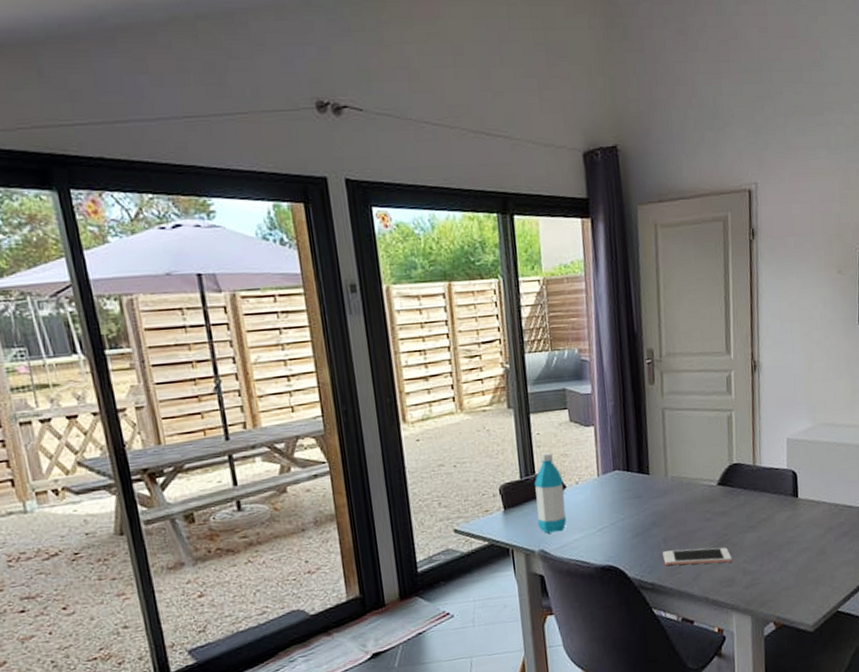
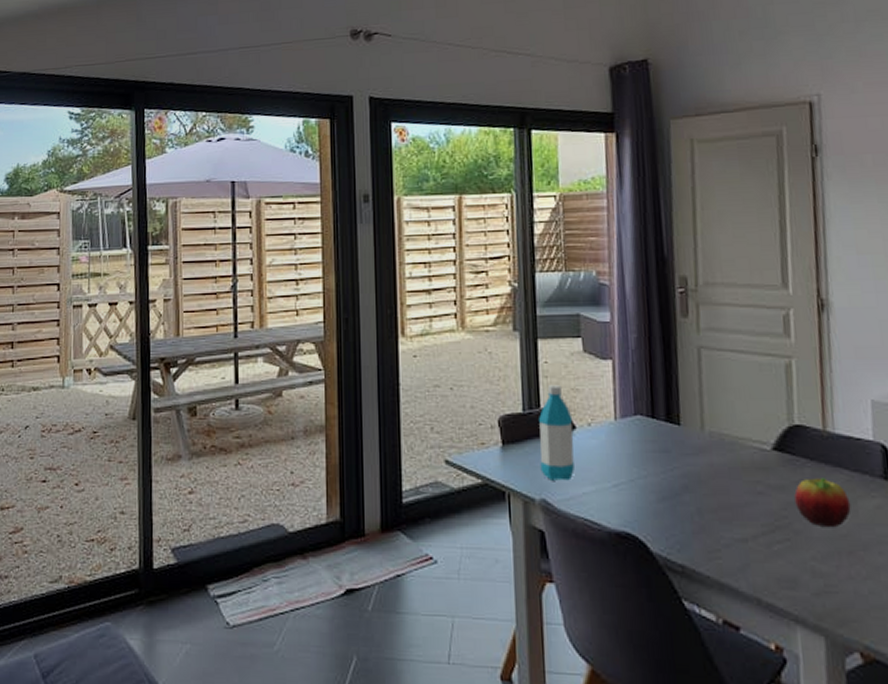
cell phone: present [663,547,733,566] -> none [697,526,795,555]
fruit: none [732,501,771,538] -> present [794,478,851,528]

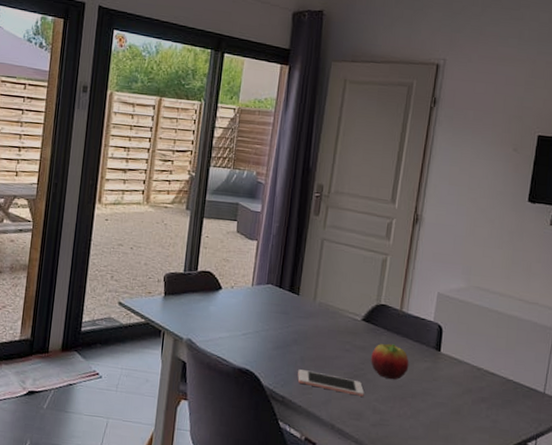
water bottle: present [539,384,574,481] -> none [190,253,221,327]
cell phone: none [697,526,795,555] -> present [298,369,365,397]

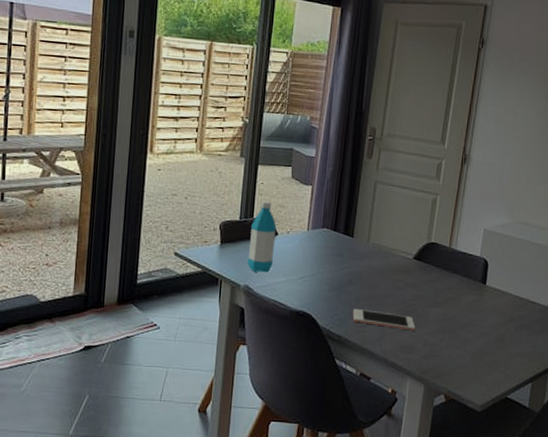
water bottle: none [190,253,221,327] -> present [247,200,277,273]
fruit: present [371,343,409,380] -> none [422,279,457,314]

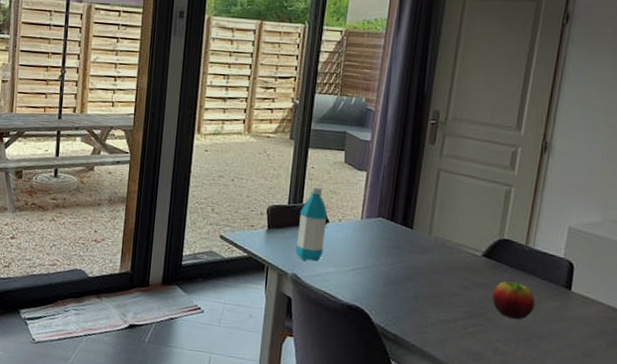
cell phone: present [353,309,416,331] -> none [411,307,485,337]
fruit: none [422,279,457,314] -> present [492,281,536,320]

